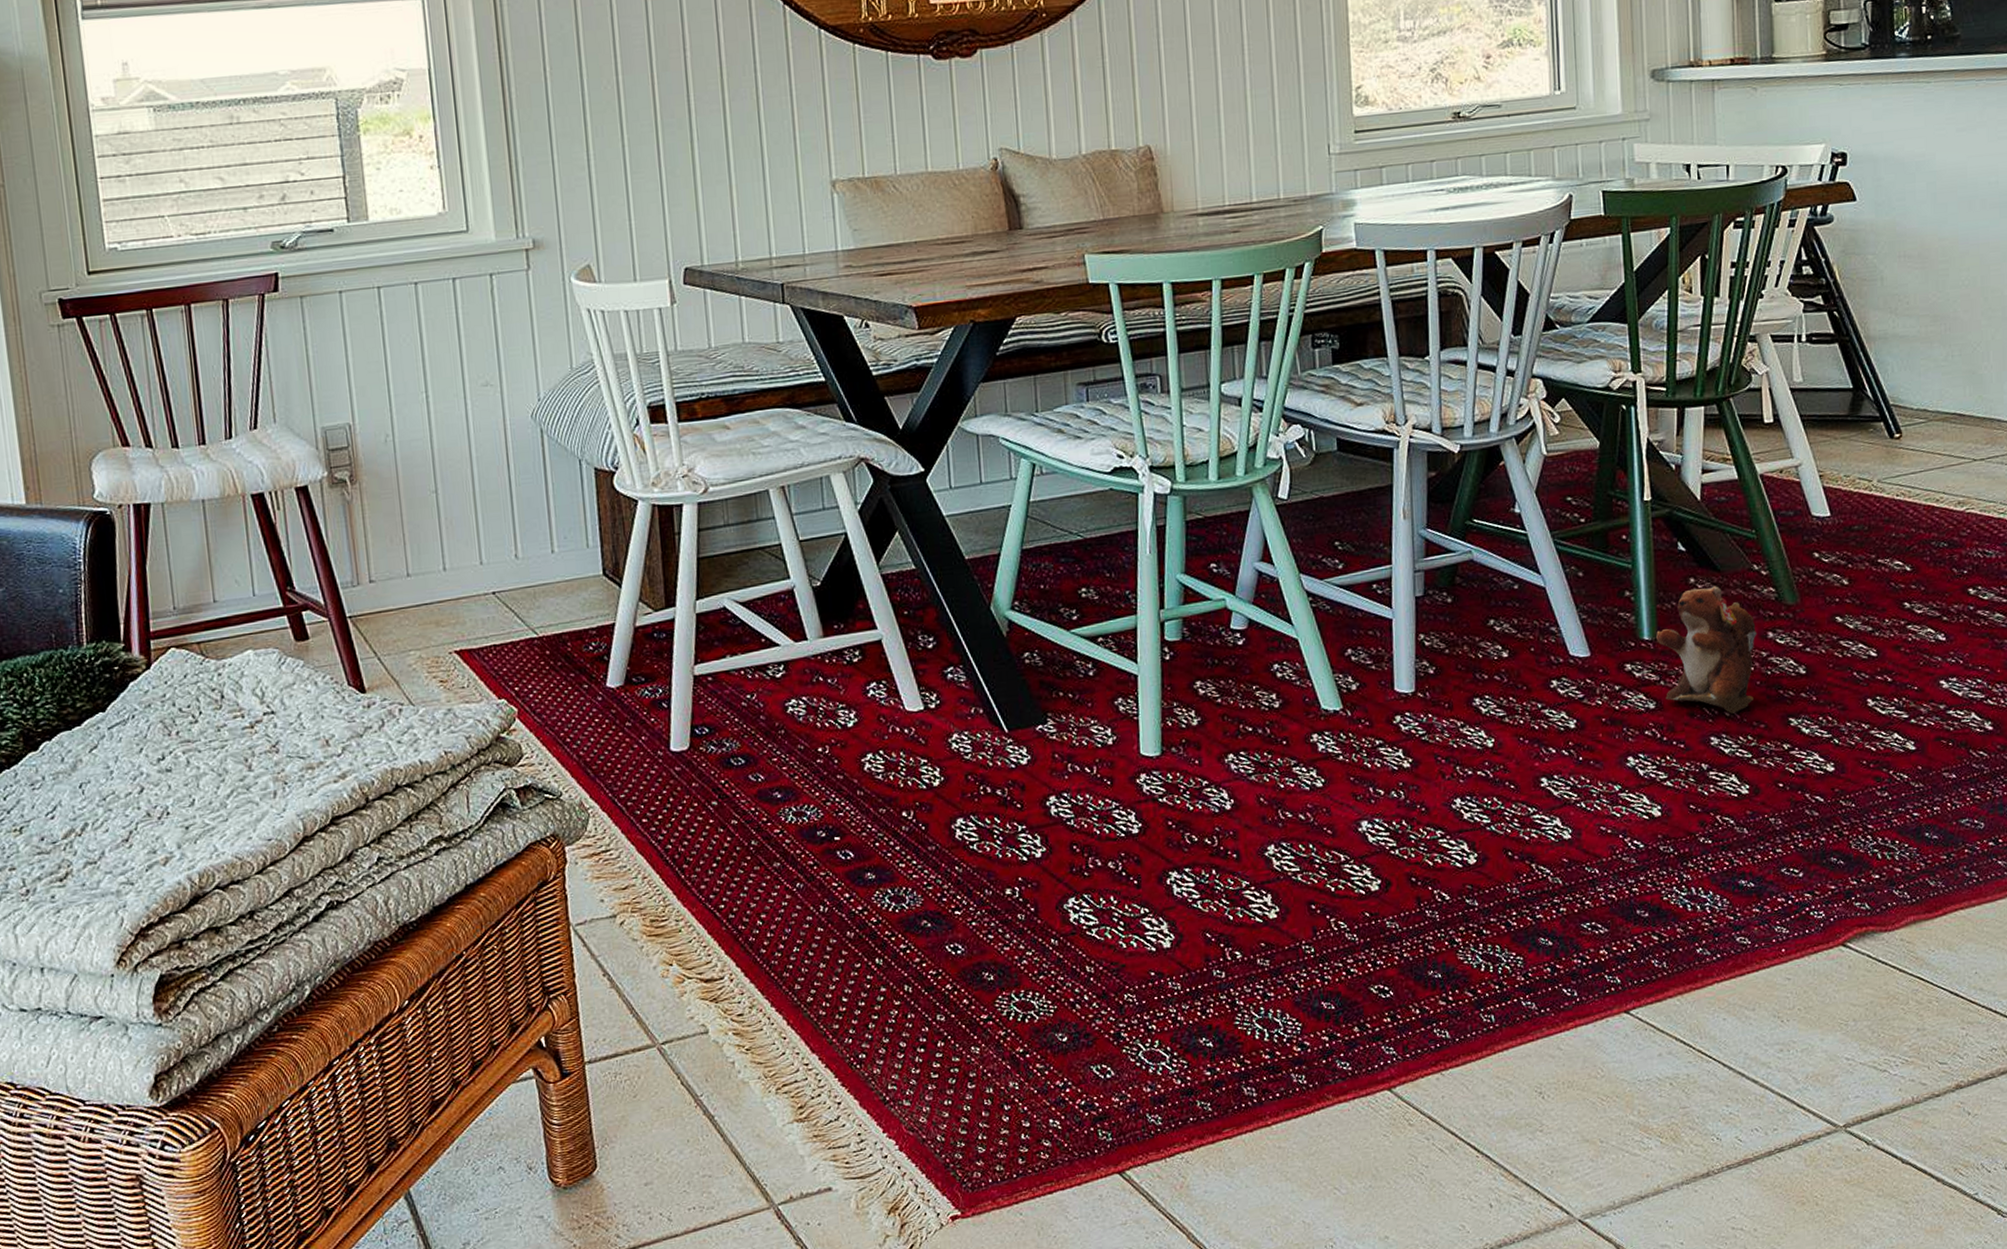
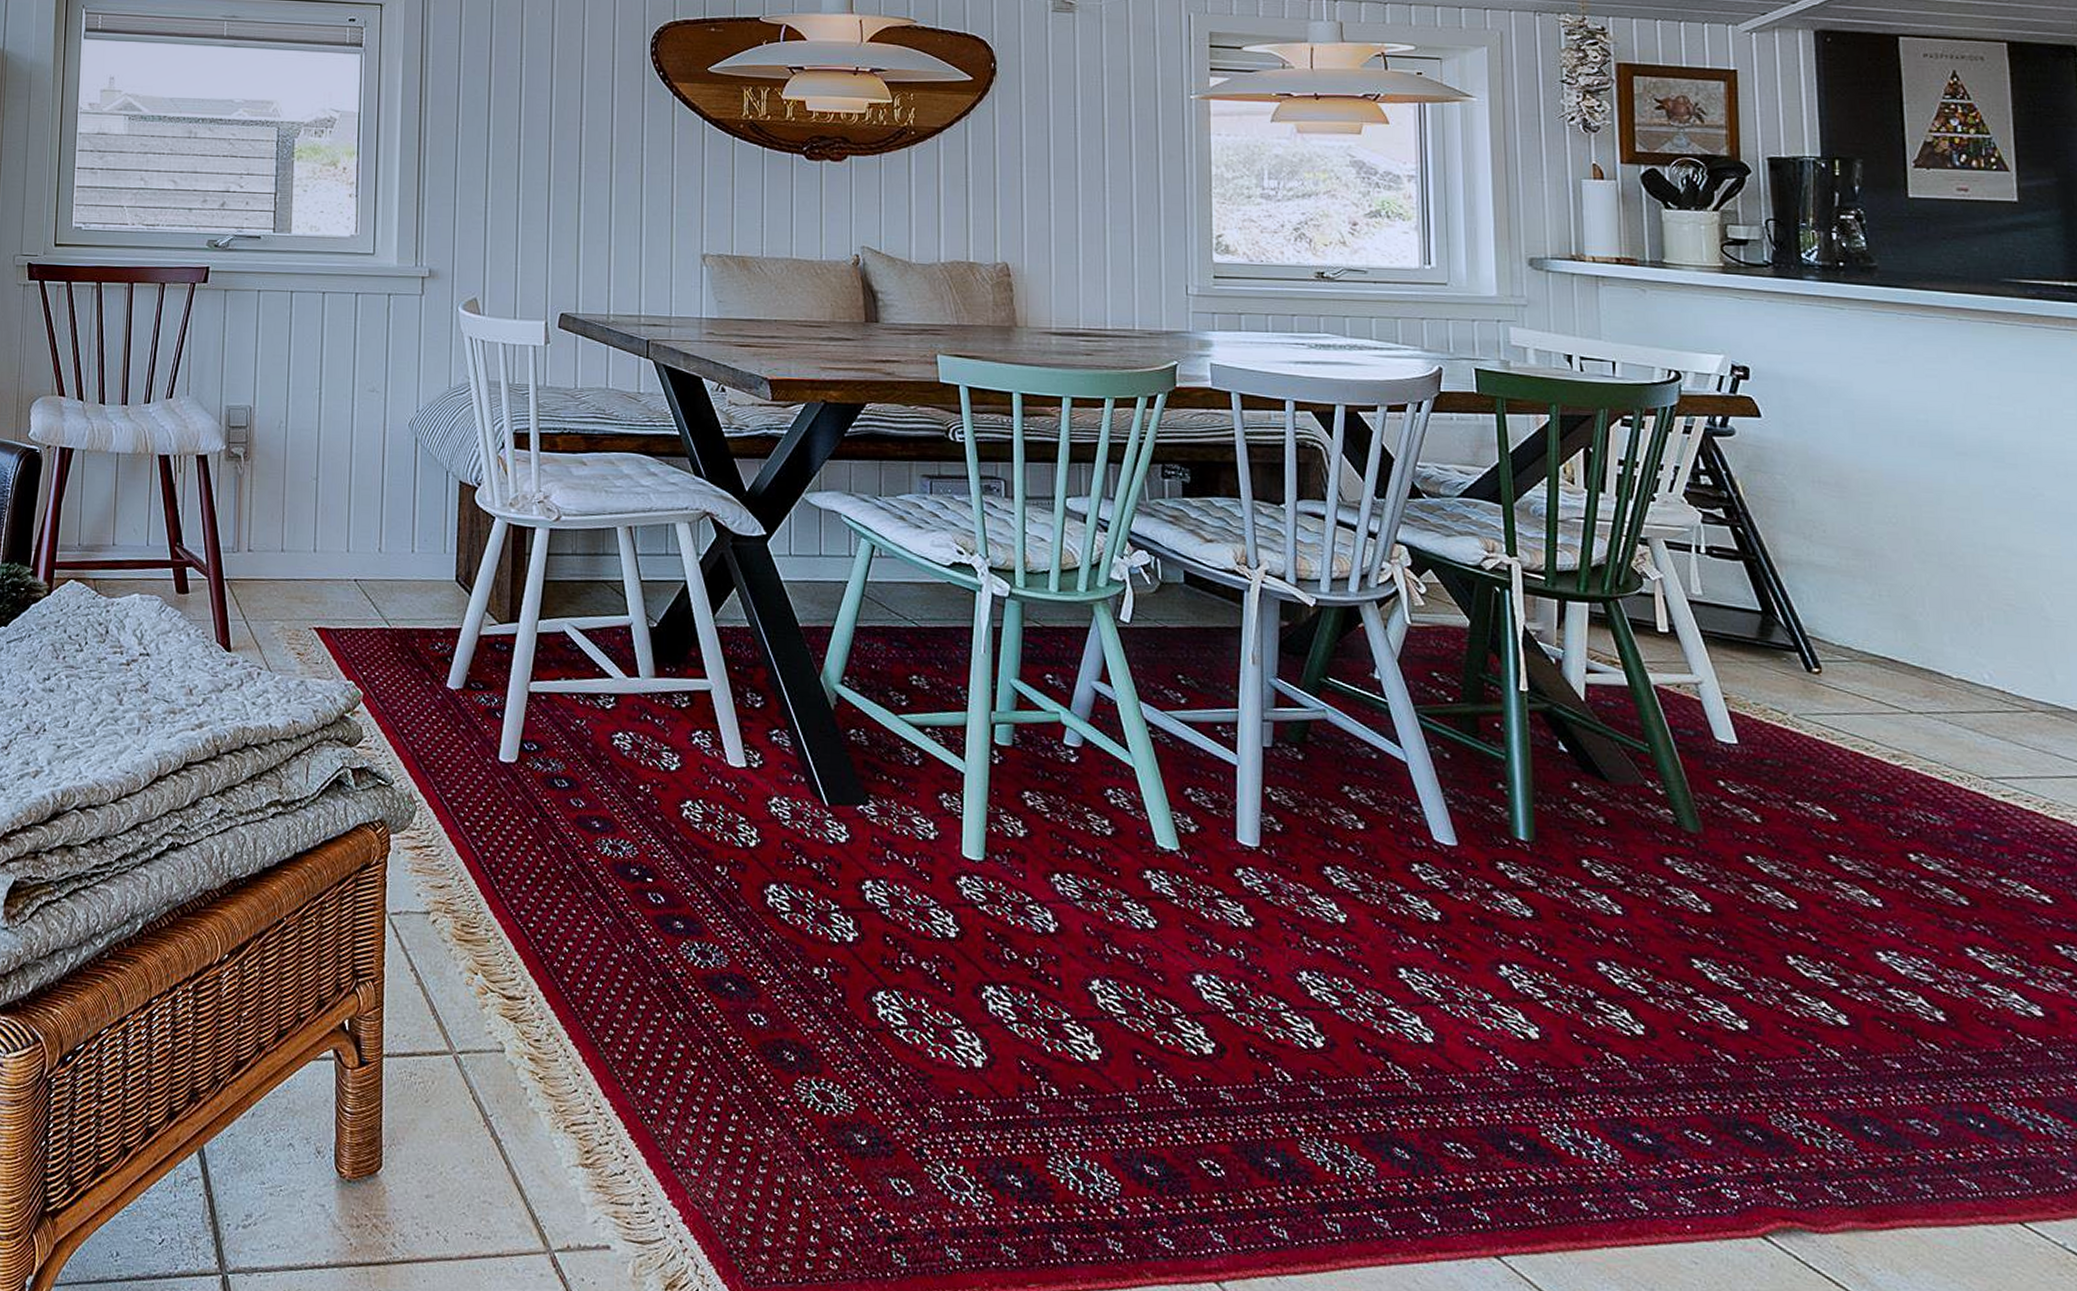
plush toy: present [1656,586,1756,714] -> none [1533,794,1651,941]

